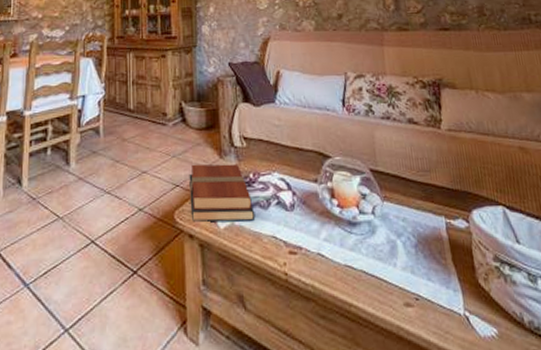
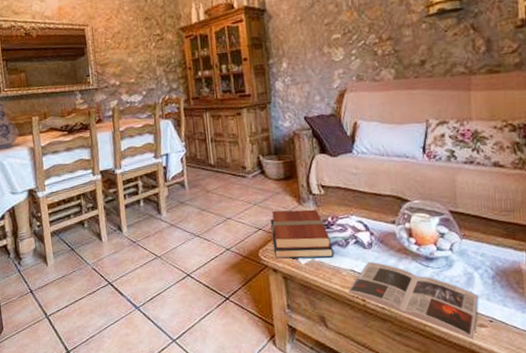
magazine: none [268,226,404,323] -> present [347,262,479,340]

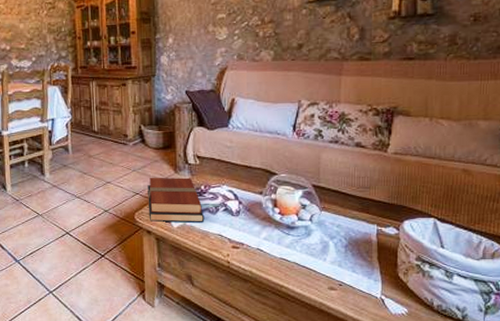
magazine: present [347,262,479,340] -> none [214,228,332,300]

